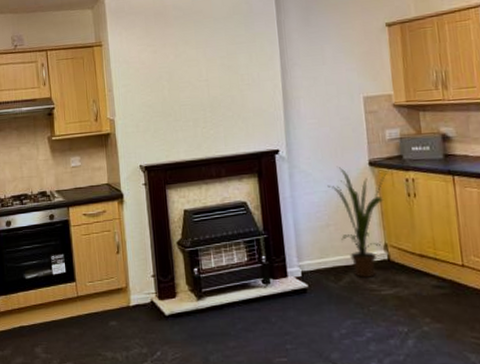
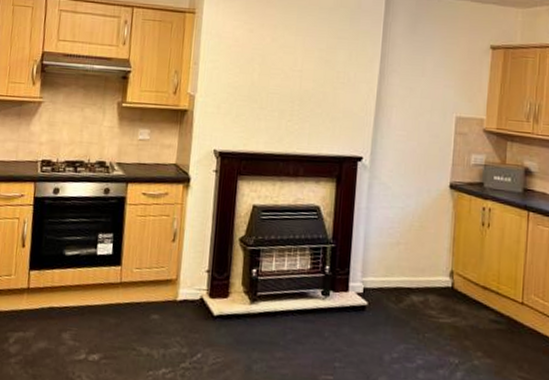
house plant: present [327,166,390,279] -> none [405,183,469,304]

